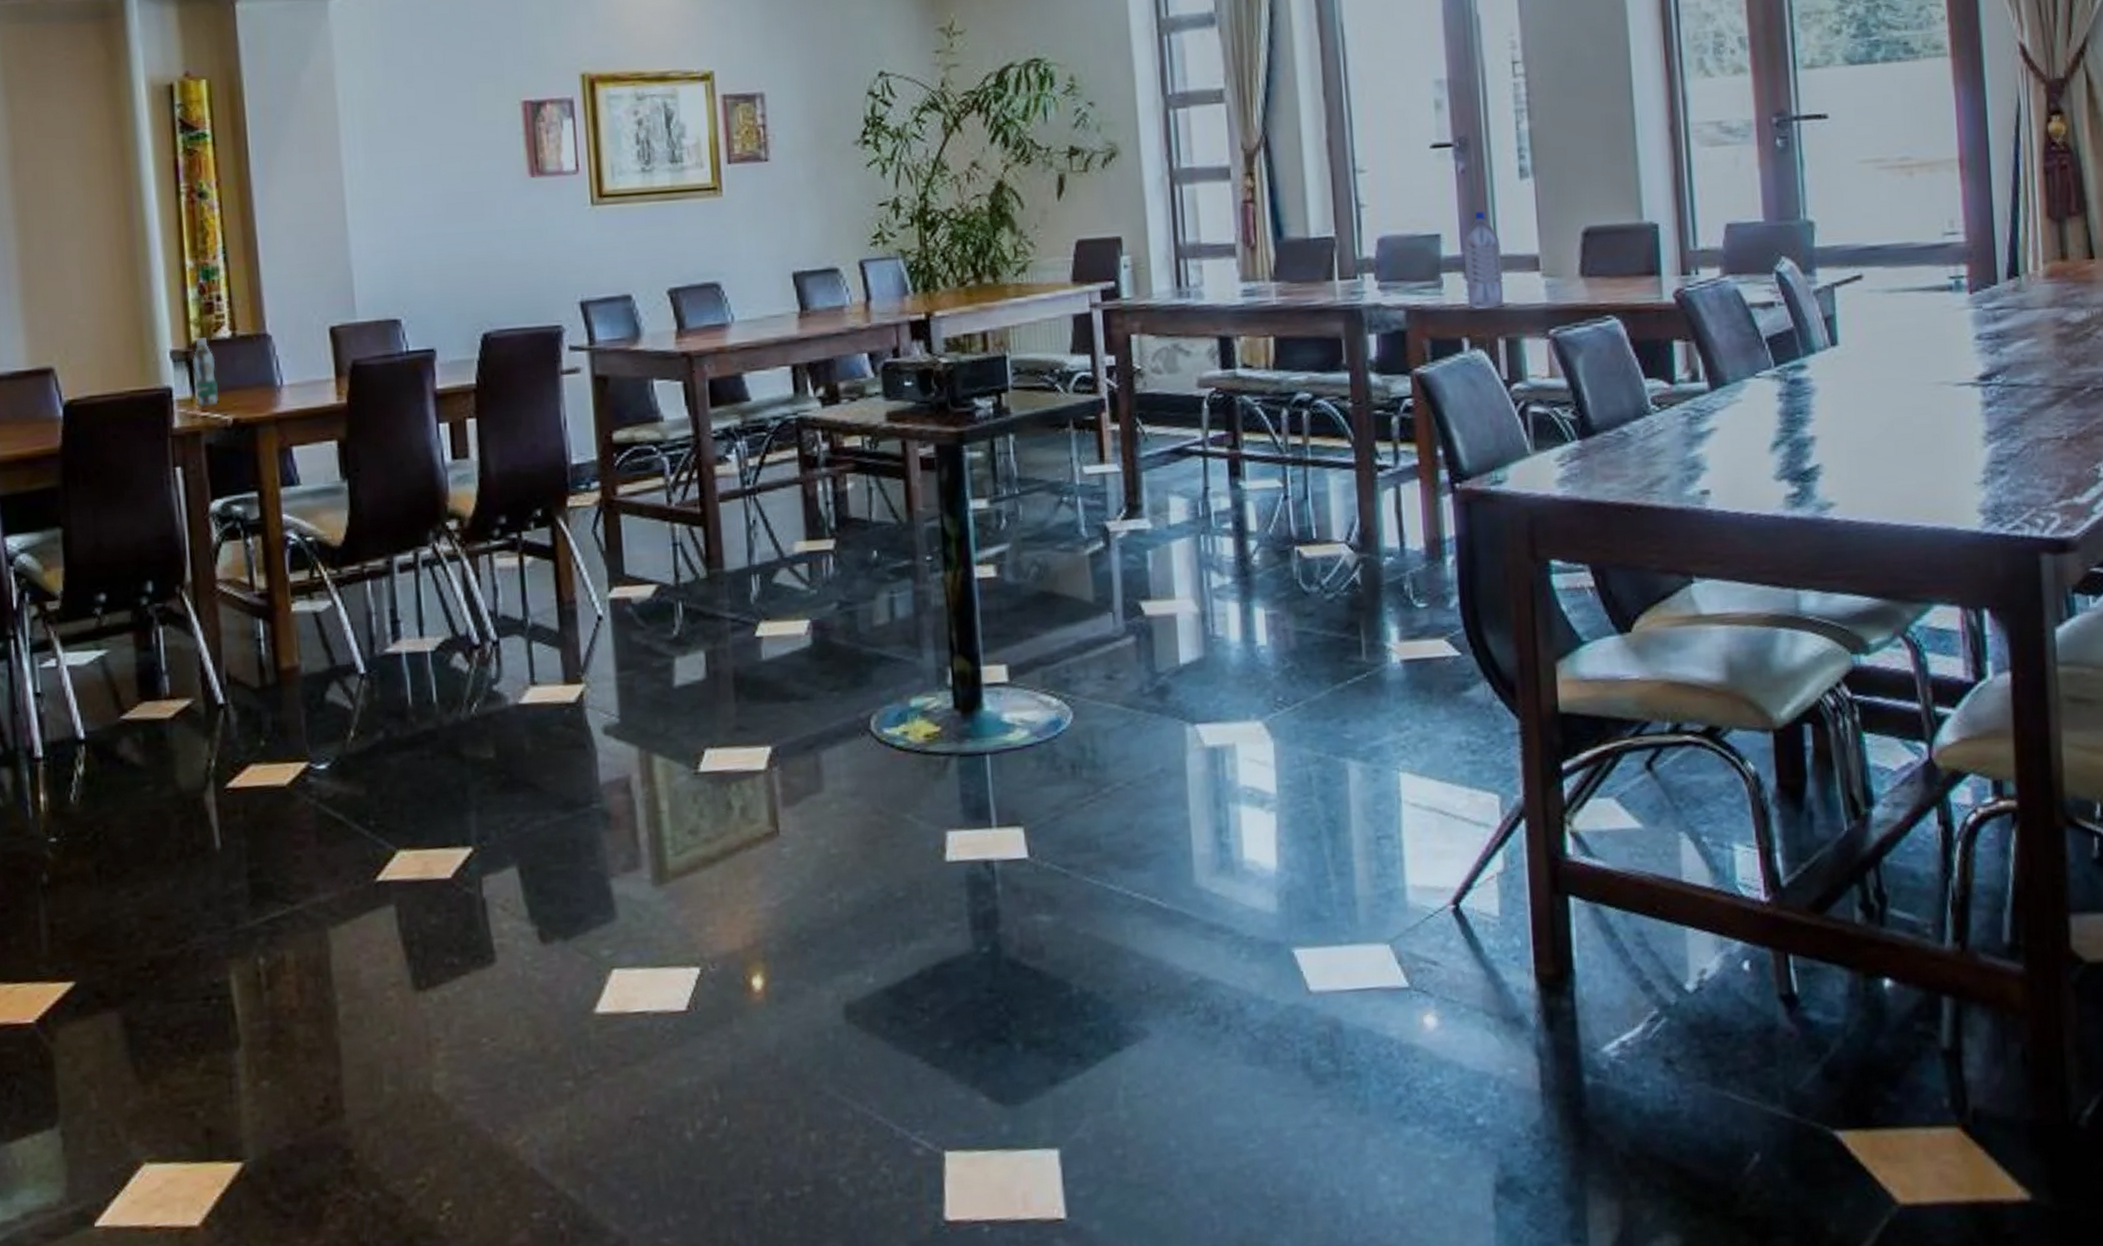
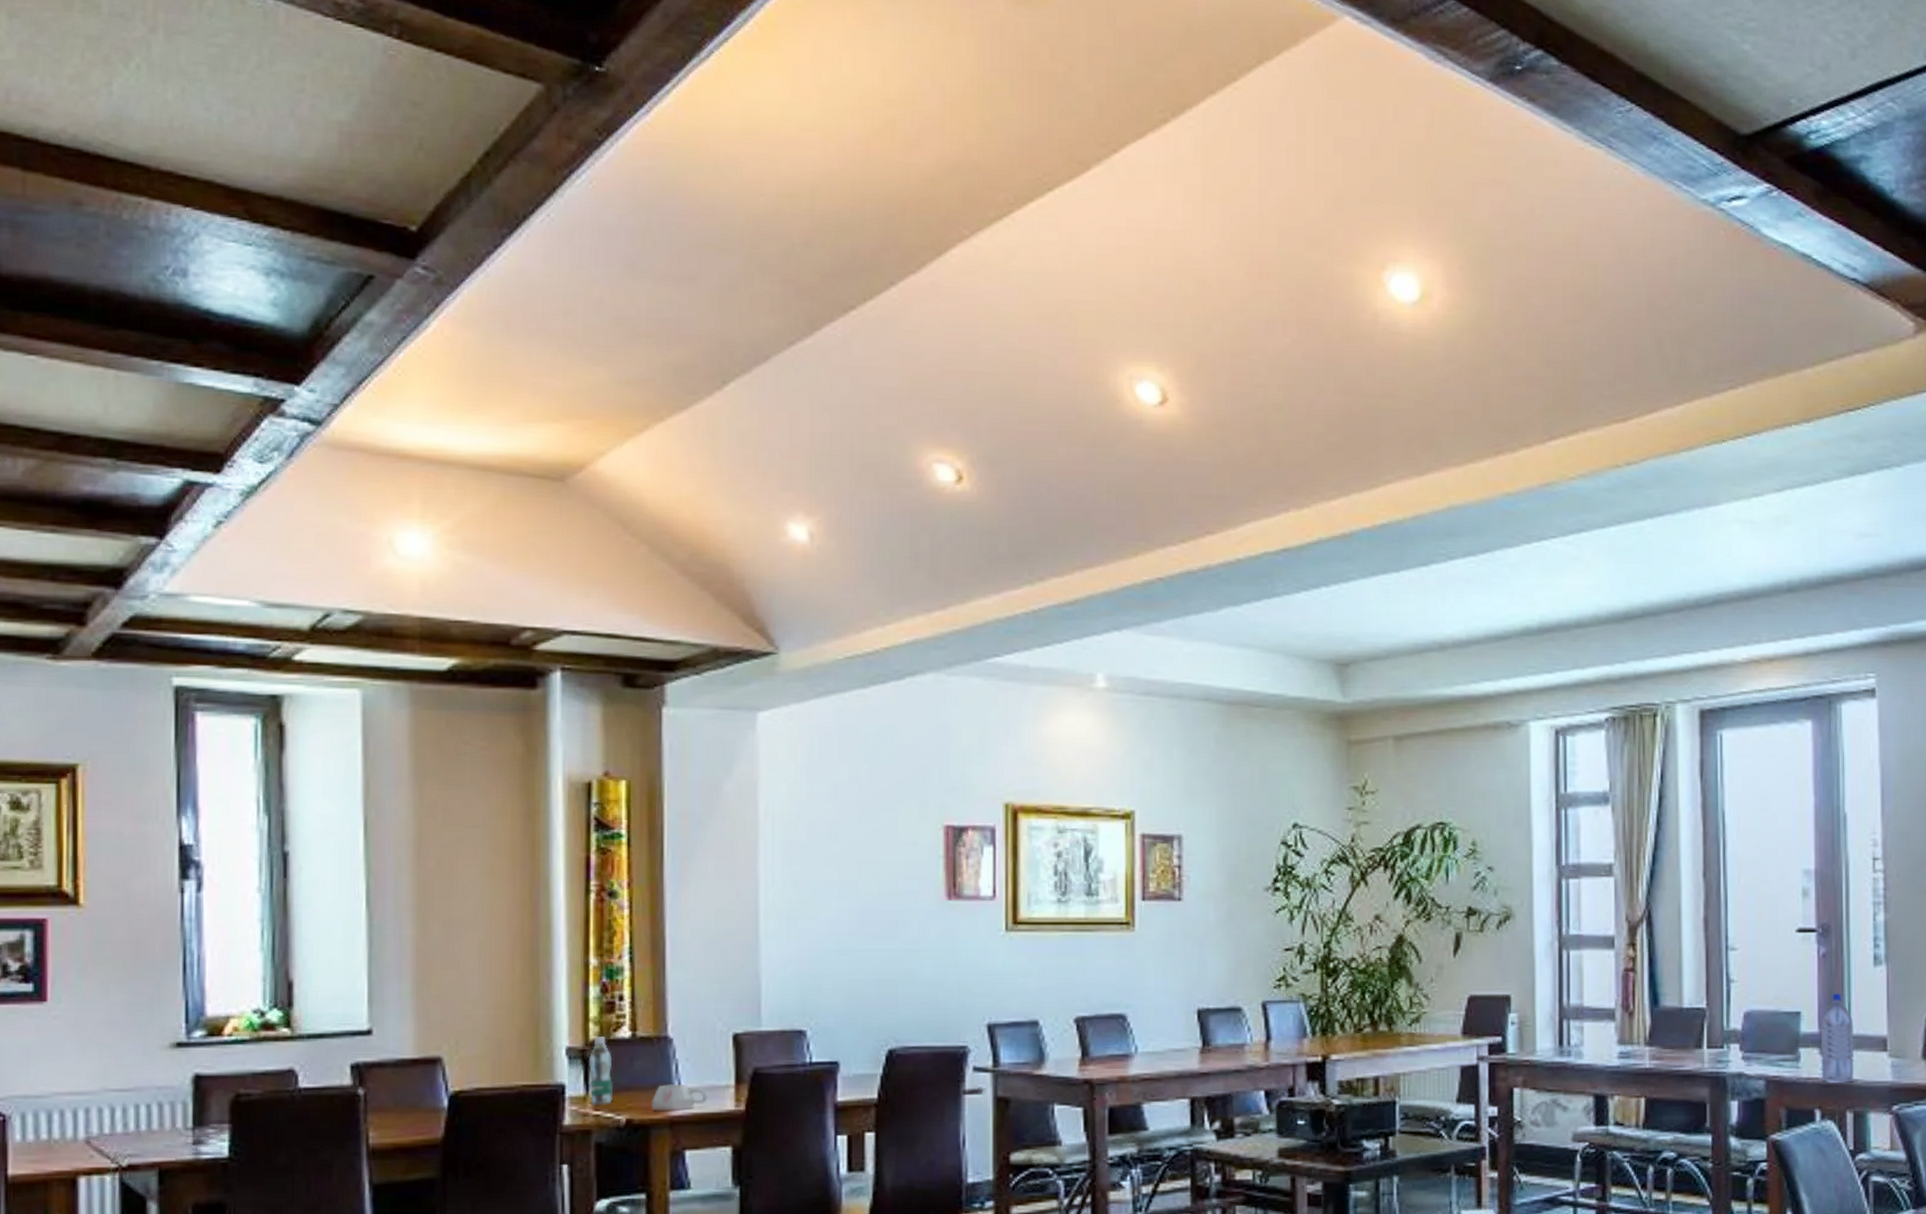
cup: none [255,380,310,410] -> present [650,1083,708,1112]

